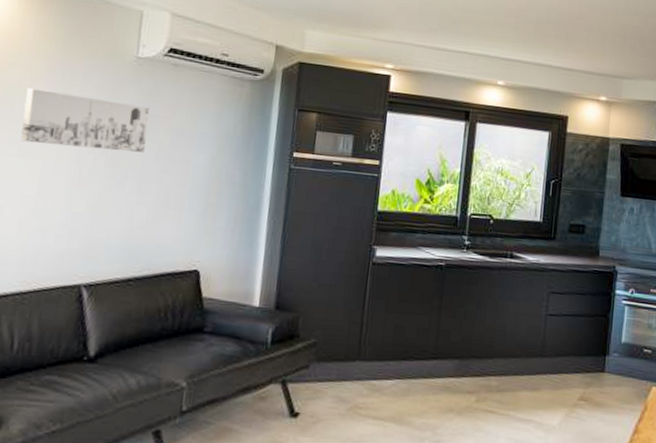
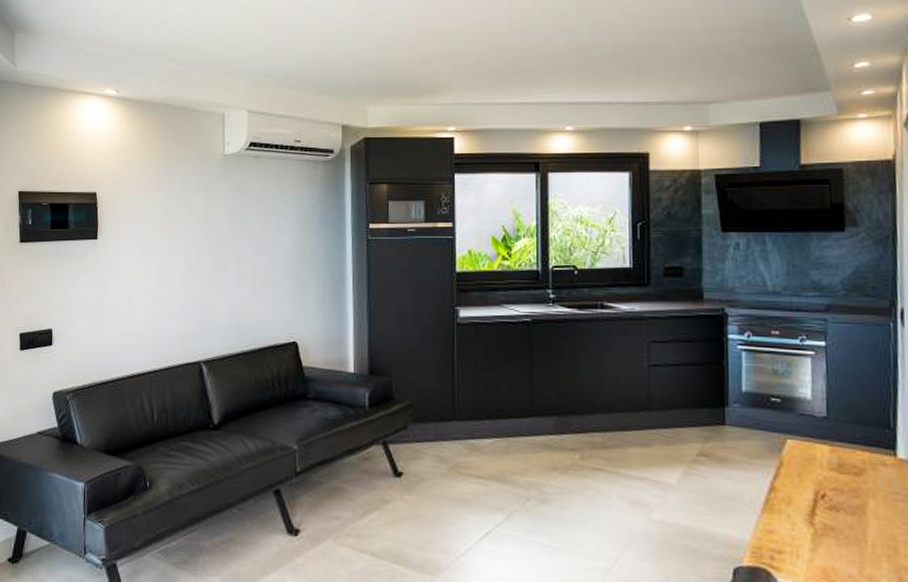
wall art: present [20,88,149,152] -> none [140,194,240,241]

